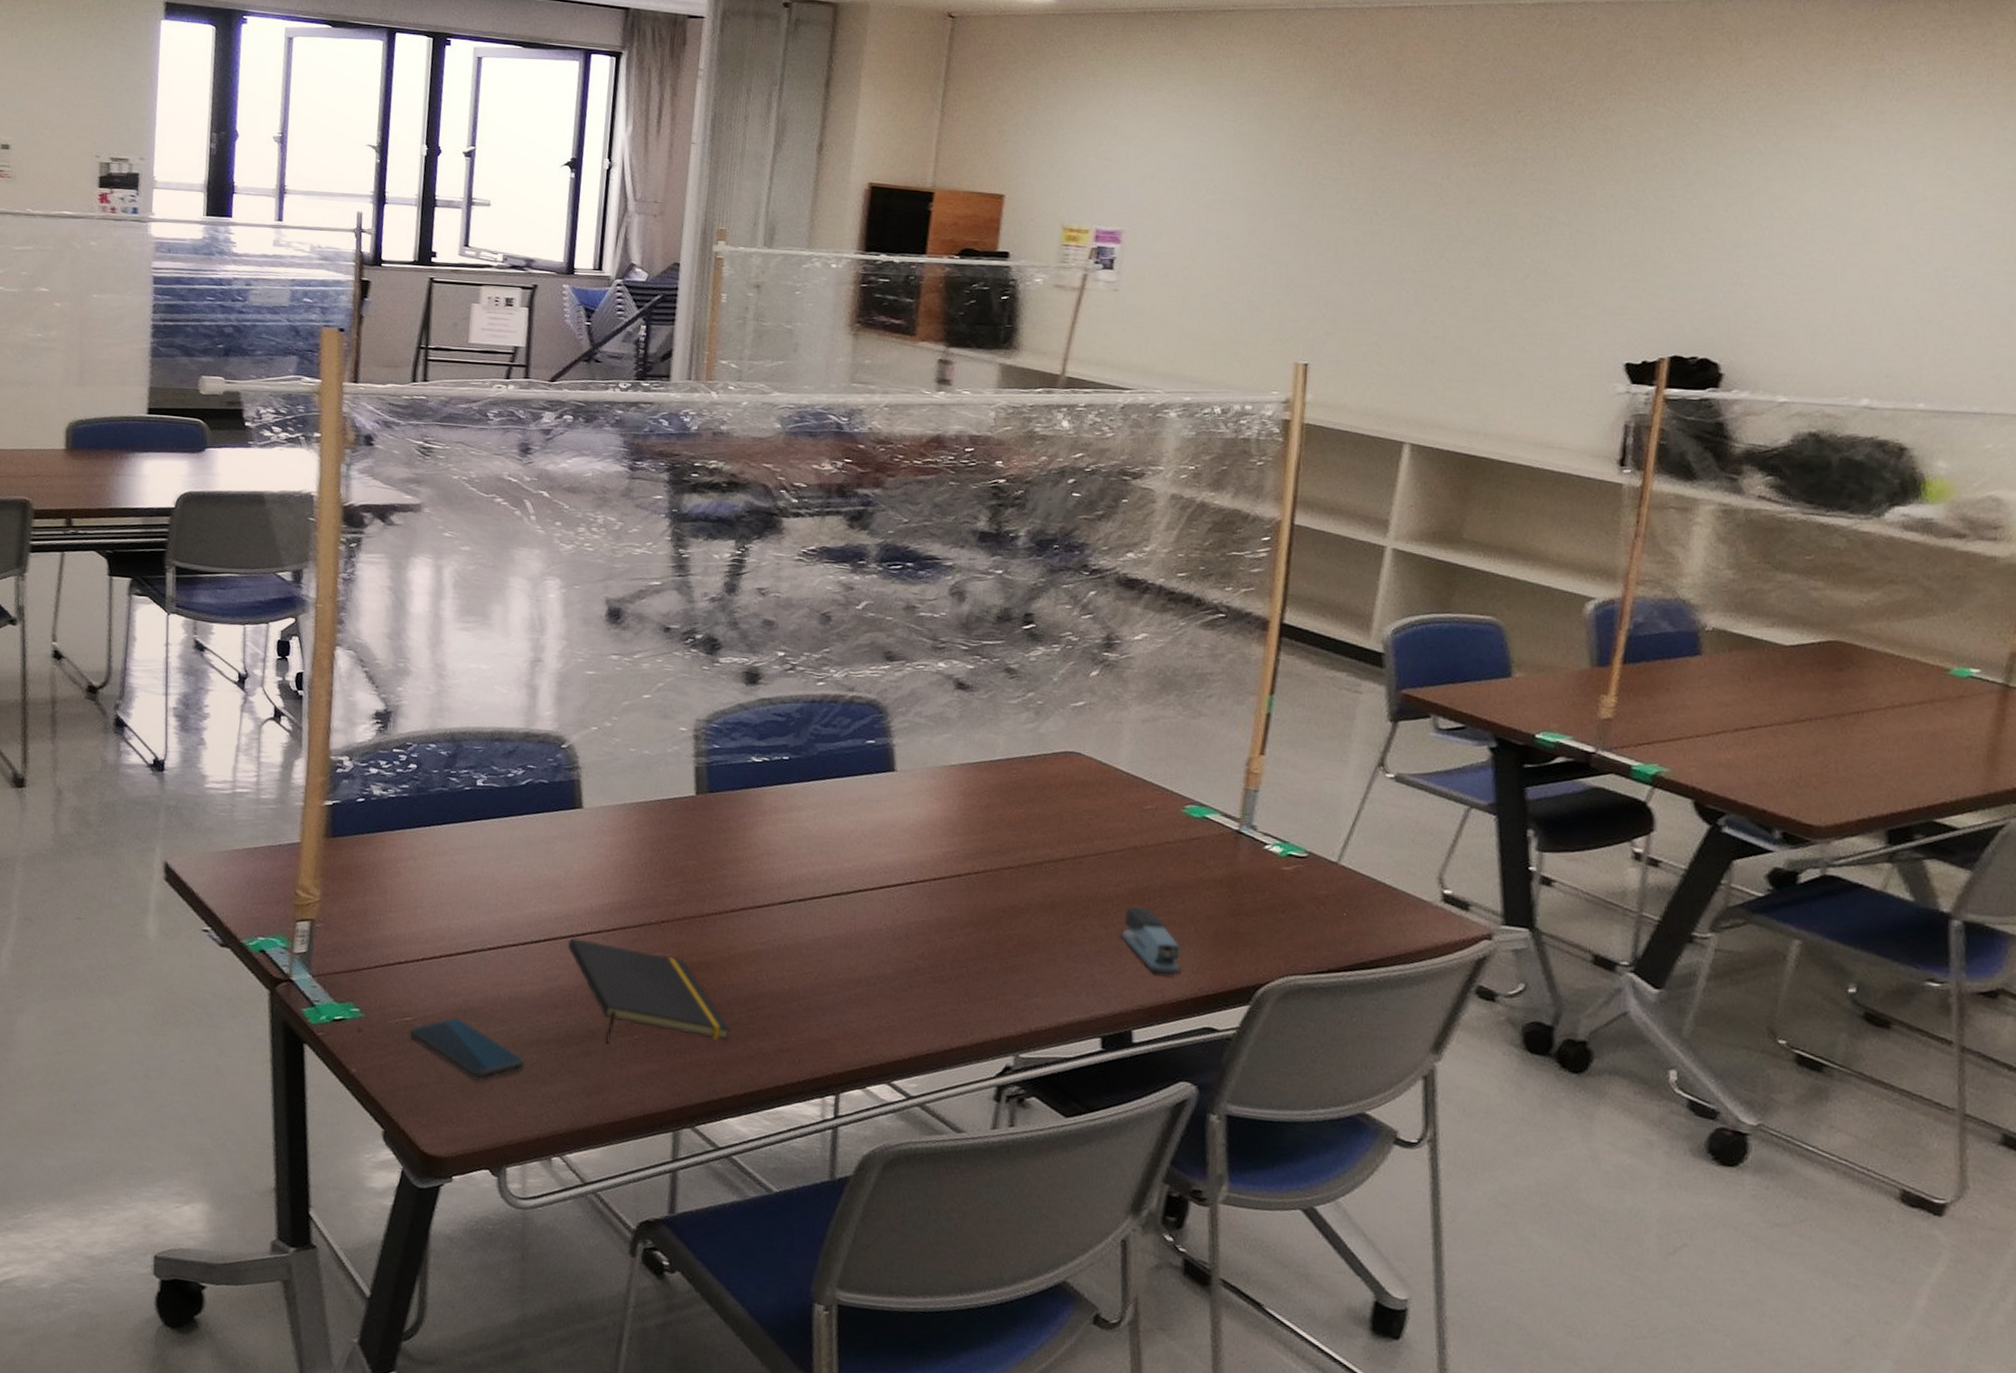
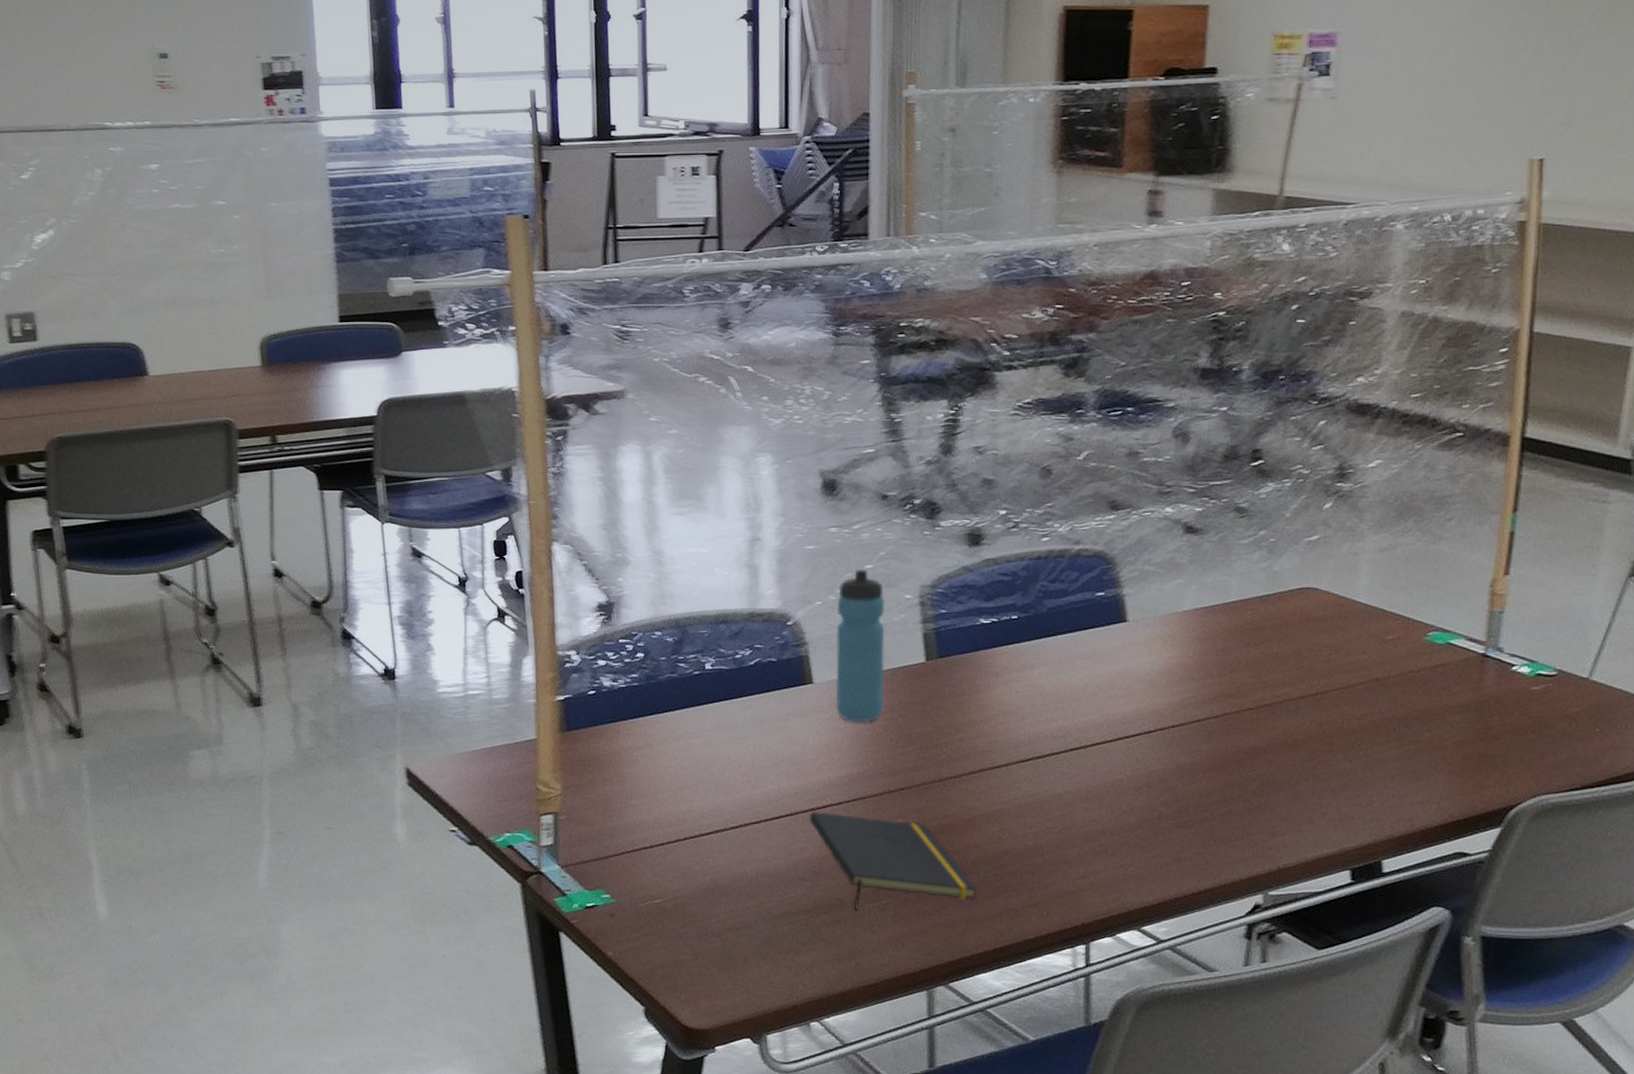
smartphone: present [409,1017,525,1081] -> none [660,896,776,955]
water bottle: none [603,698,661,851] -> present [835,569,886,722]
stapler: present [1121,905,1181,976] -> none [1366,737,1429,804]

